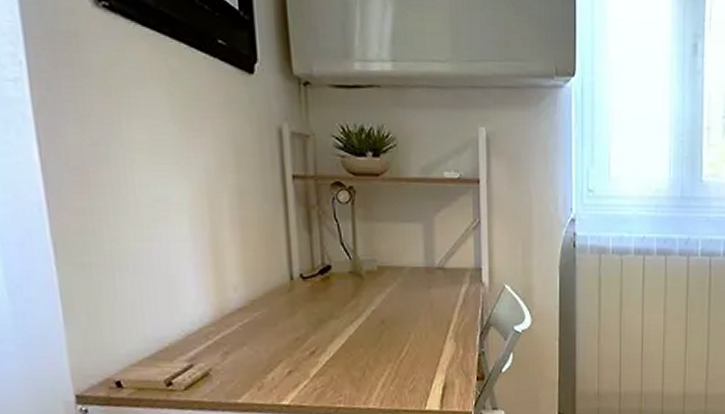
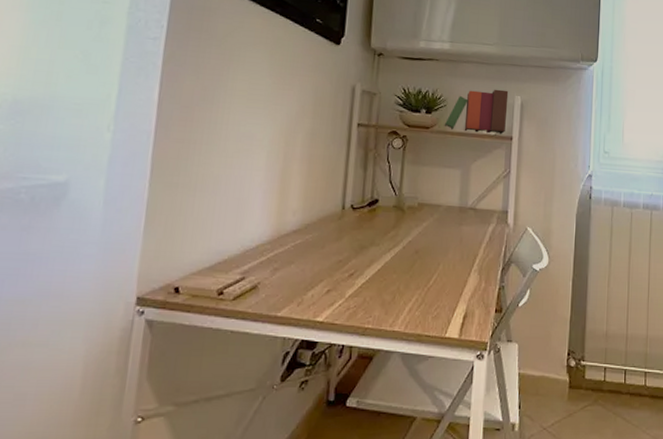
books: none [396,120,471,178] -> present [444,89,509,135]

